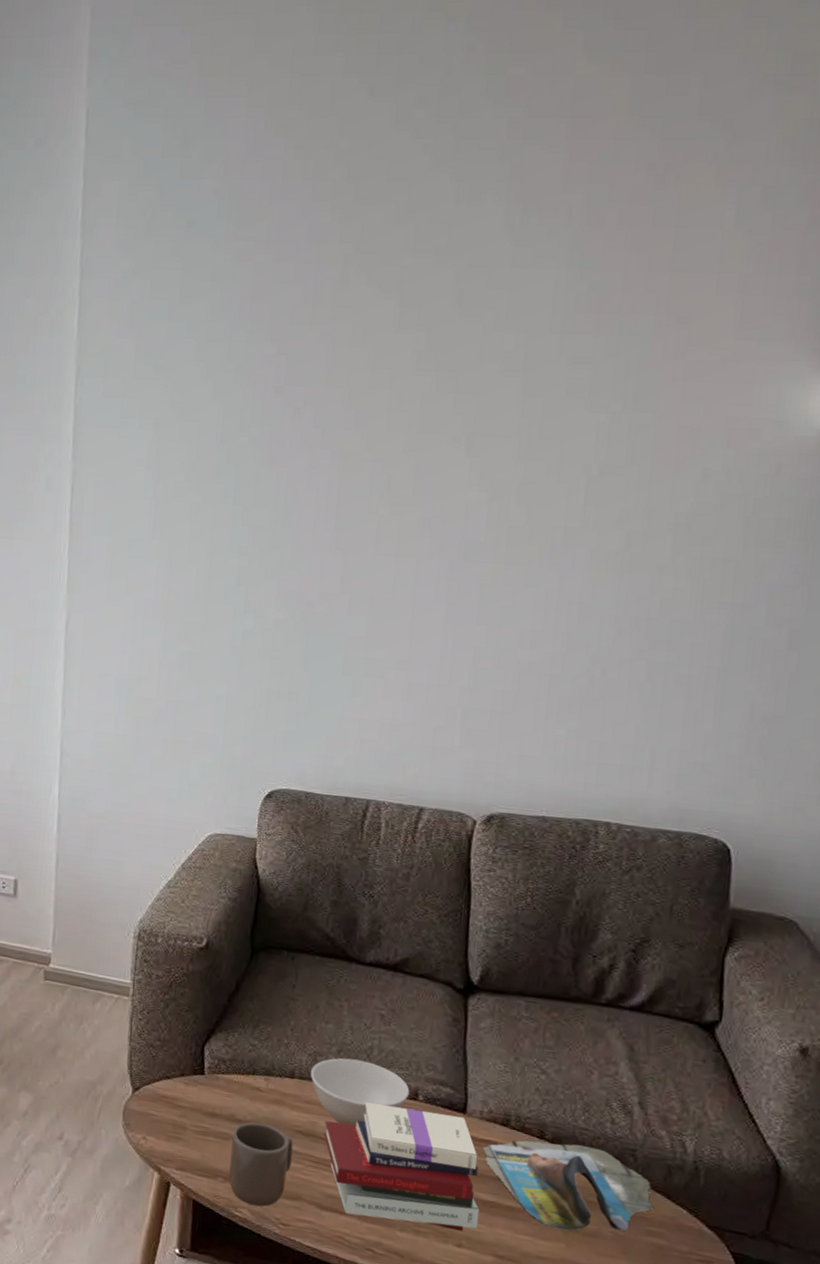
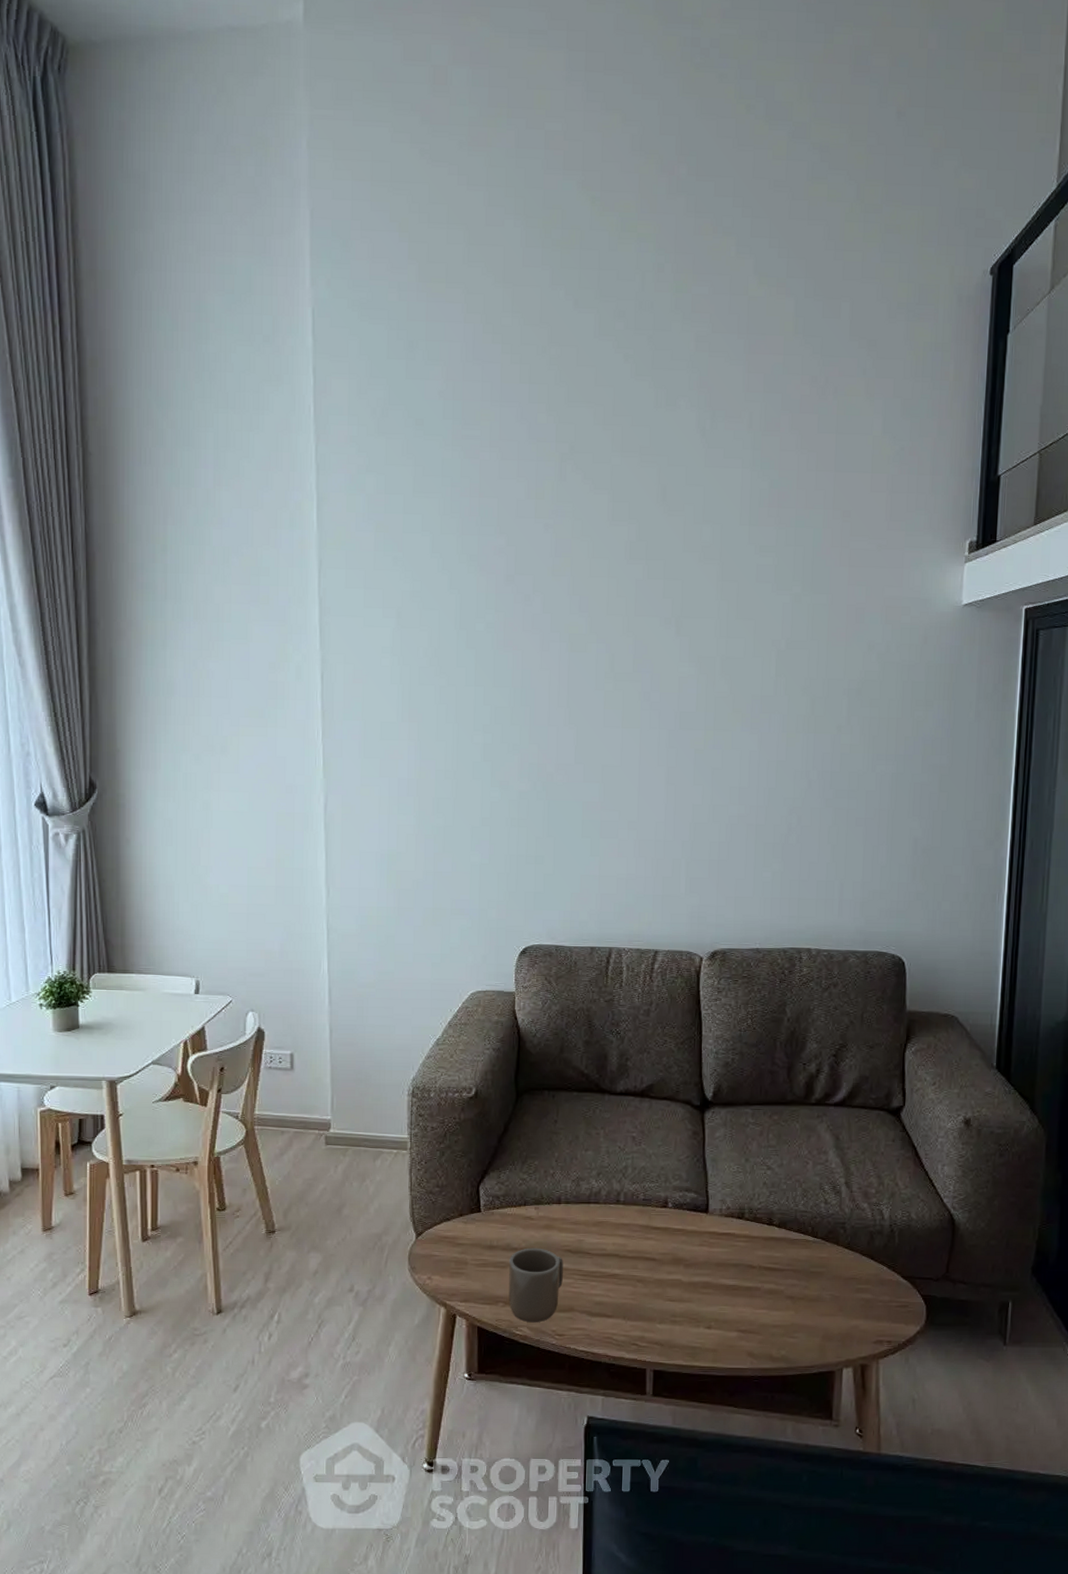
bowl: present [310,1058,410,1126] -> none [574,1179,661,1238]
books: present [324,1102,480,1232] -> none [589,1215,724,1316]
magazine: present [482,1140,654,1231] -> none [723,1226,861,1300]

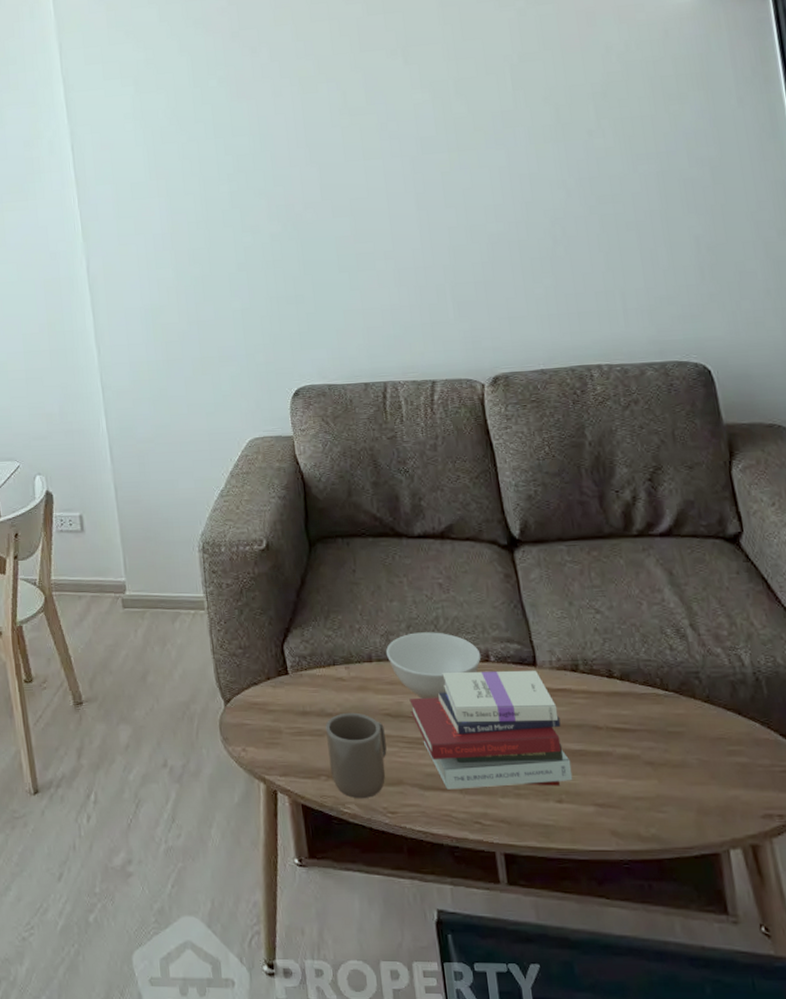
bowl: none [574,1179,661,1238] -> present [385,632,481,699]
books: none [589,1215,724,1316] -> present [409,670,573,790]

